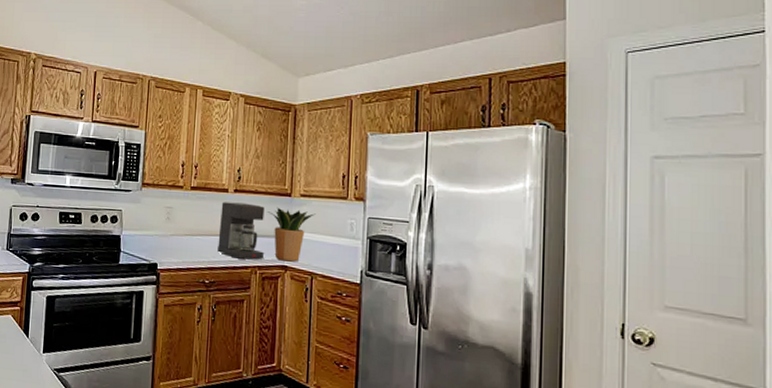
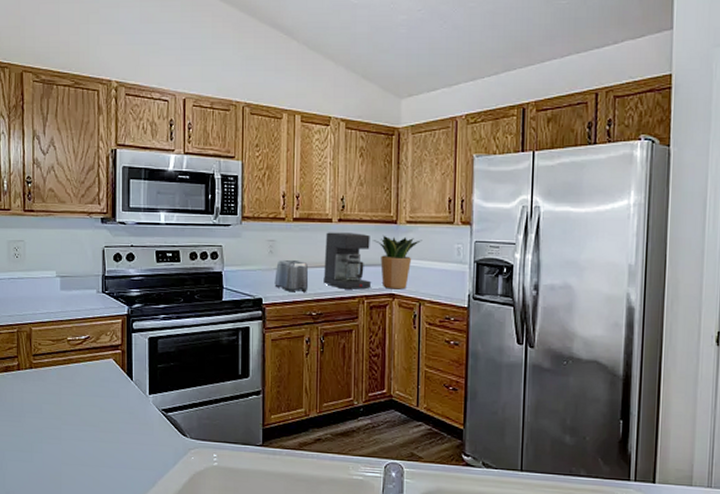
toaster: none [170,226,203,260] -> present [274,259,309,293]

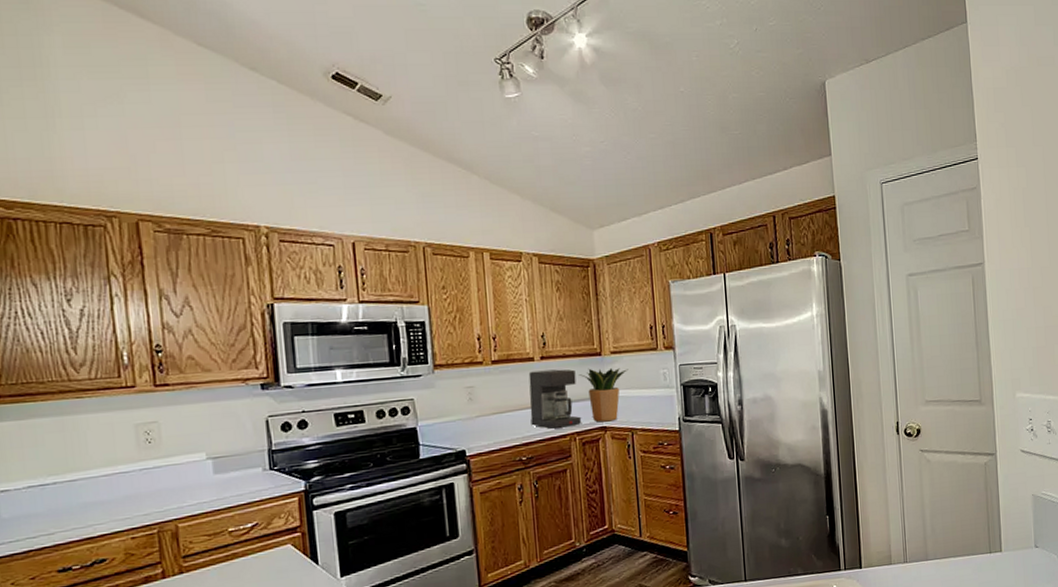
toaster: present [274,259,309,293] -> none [477,404,516,440]

